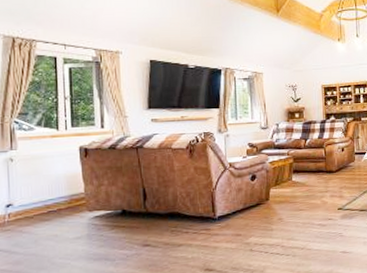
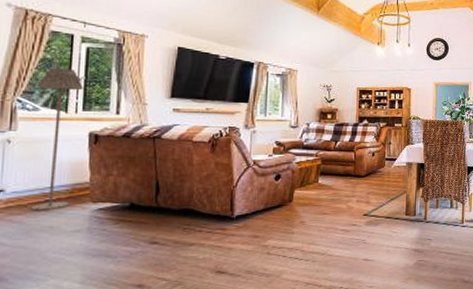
floor lamp: none [29,89,70,222] -> present [31,67,84,211]

